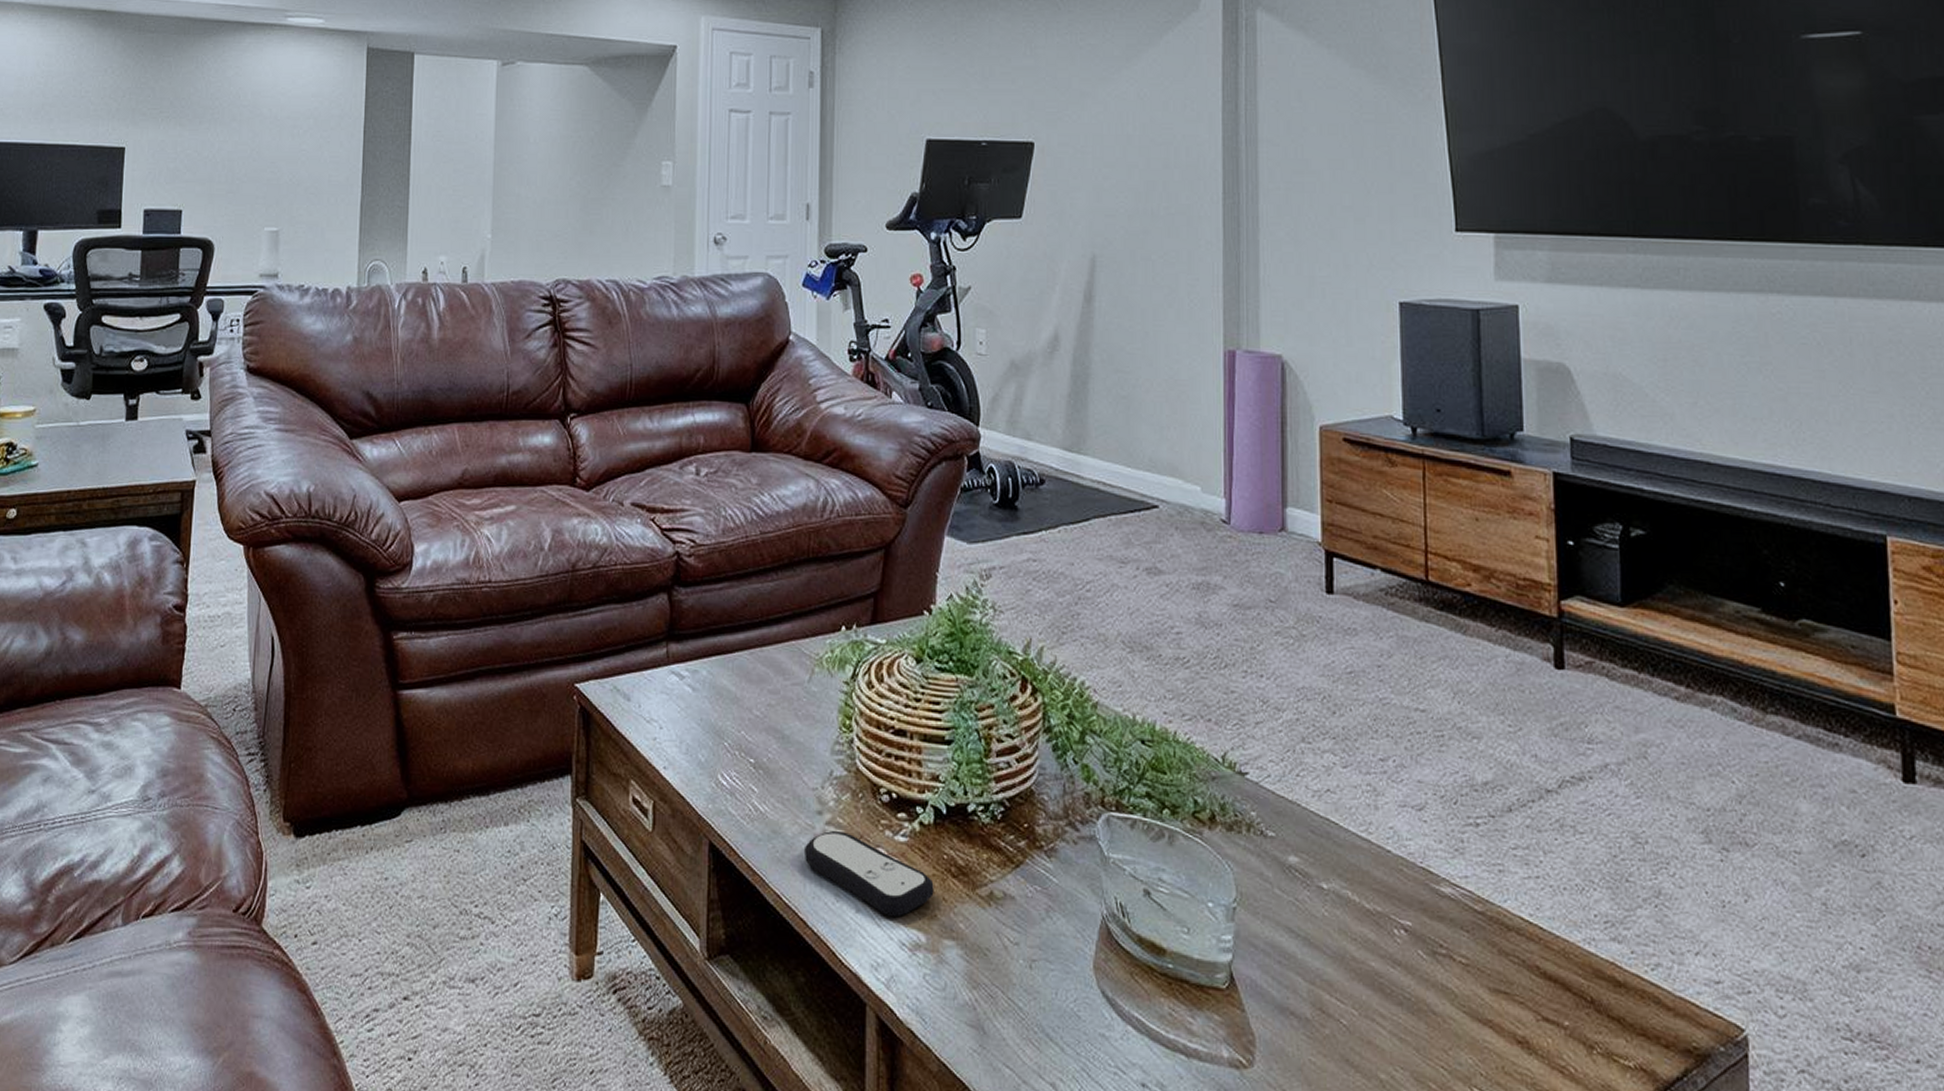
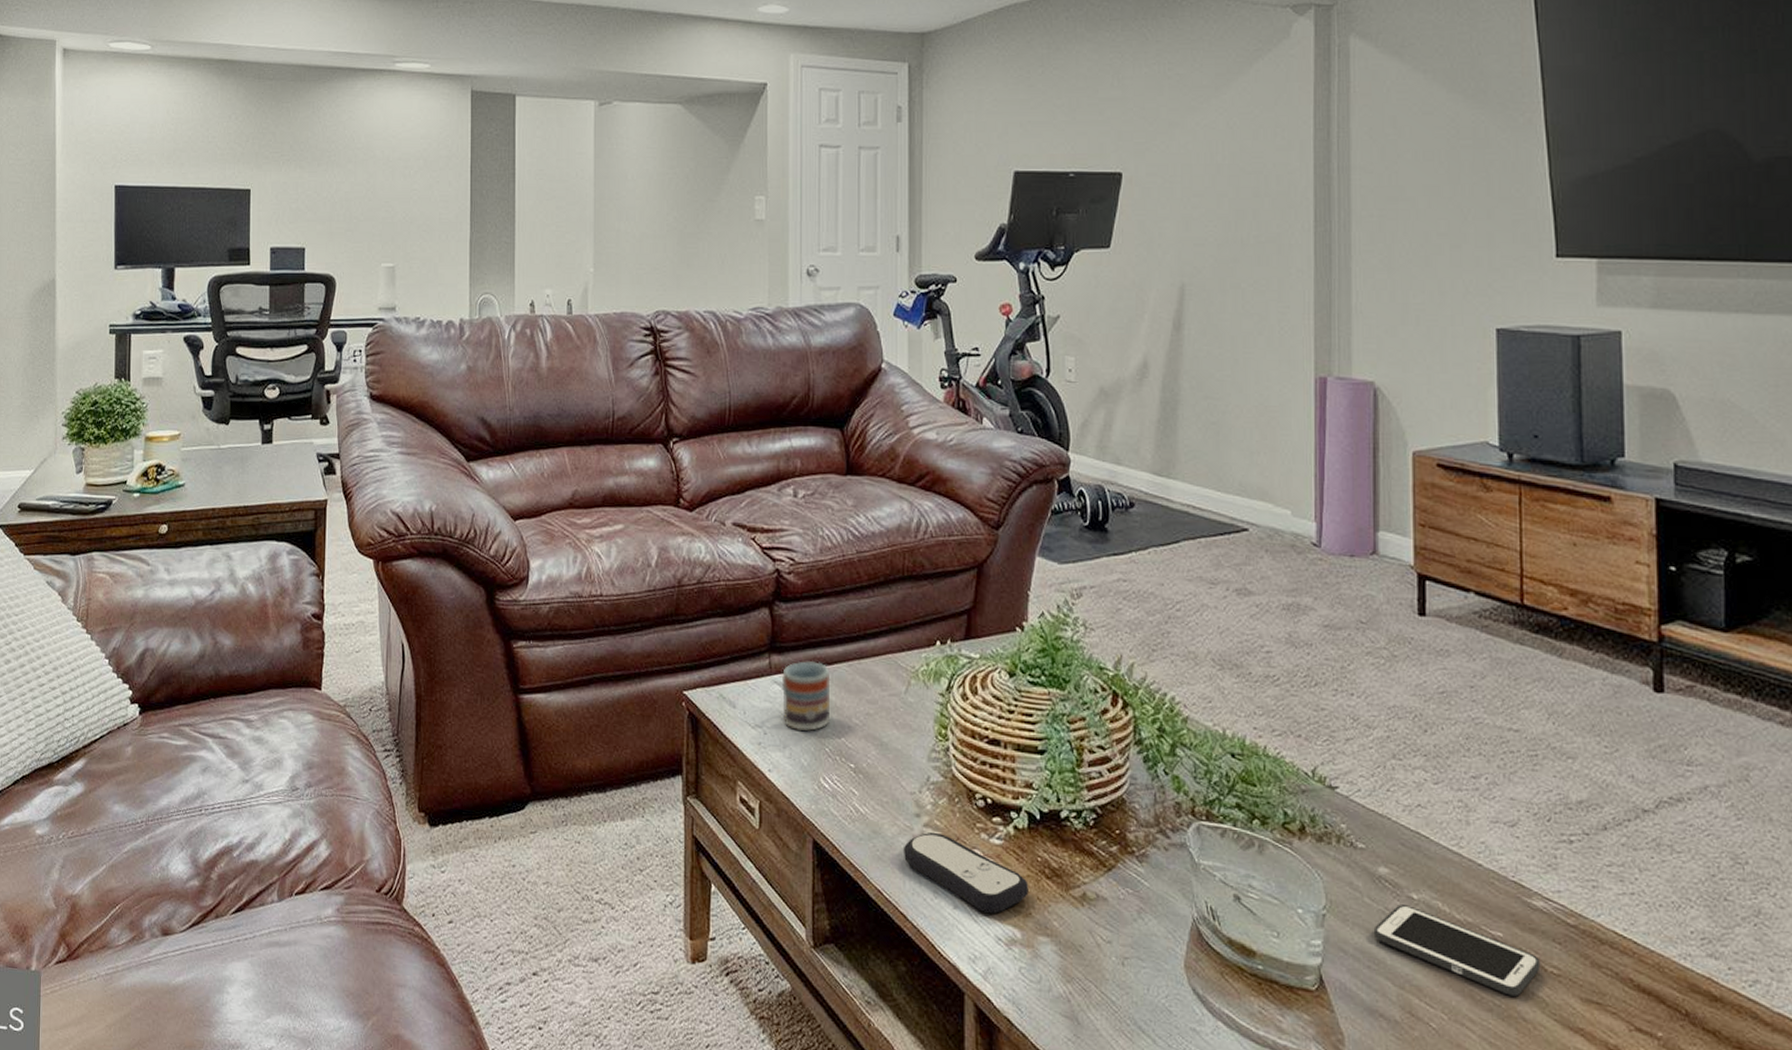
cup: none [679,649,731,725] -> present [781,661,831,732]
cell phone: none [1283,895,1449,988] -> present [1373,904,1541,996]

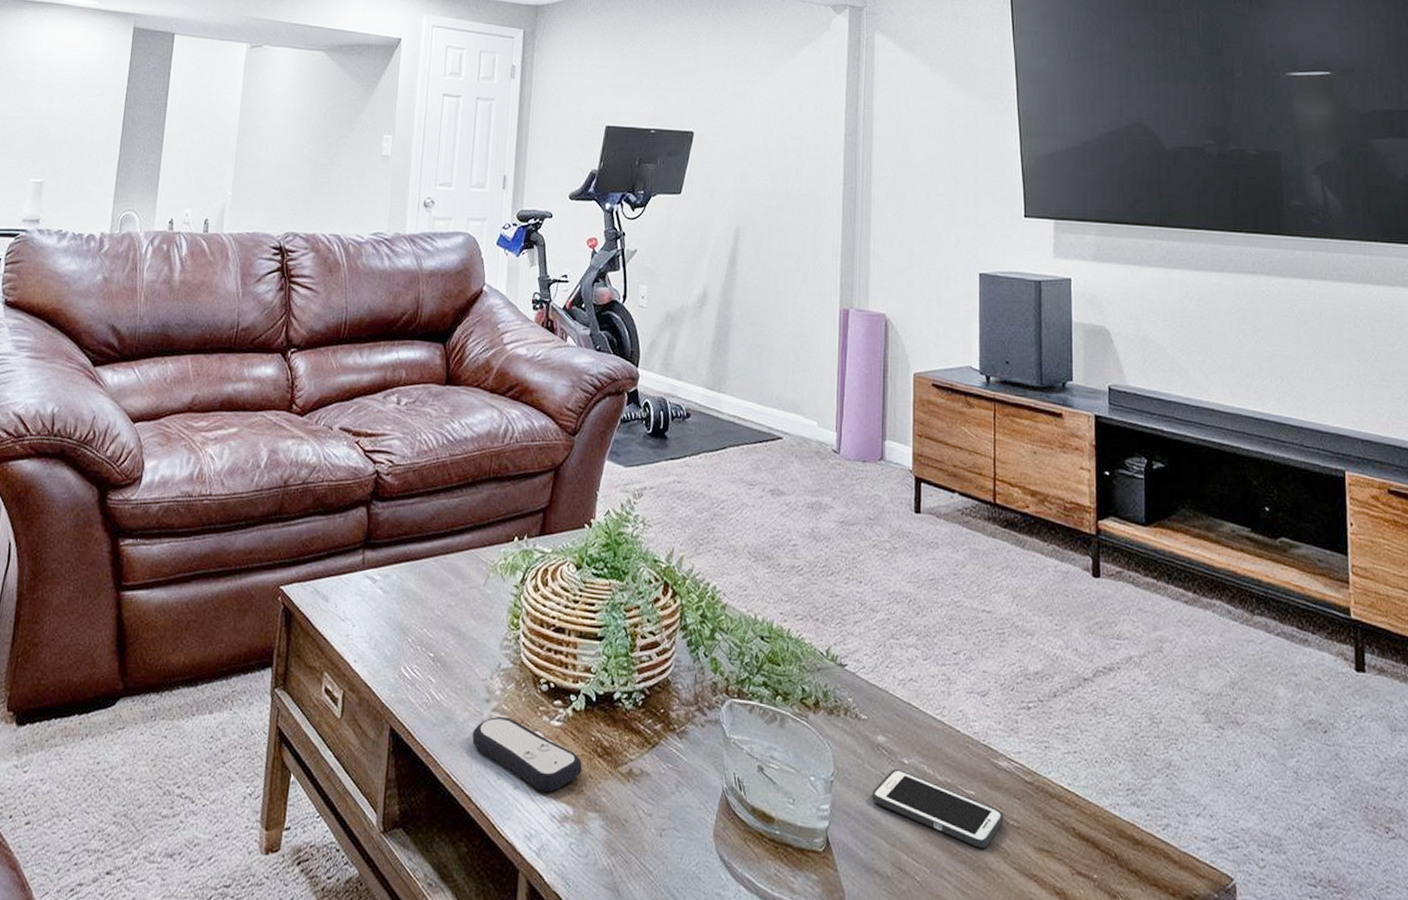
cup: present [781,661,831,732] -> none [372,556,418,623]

